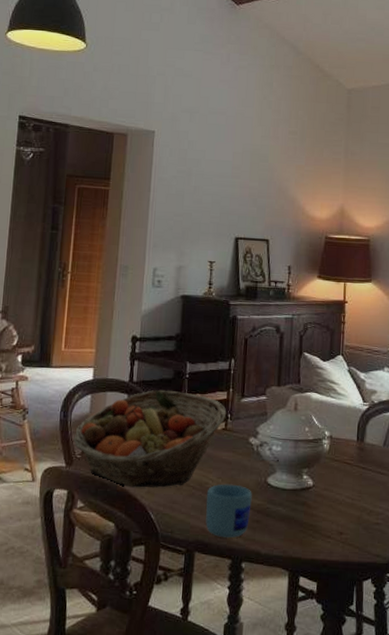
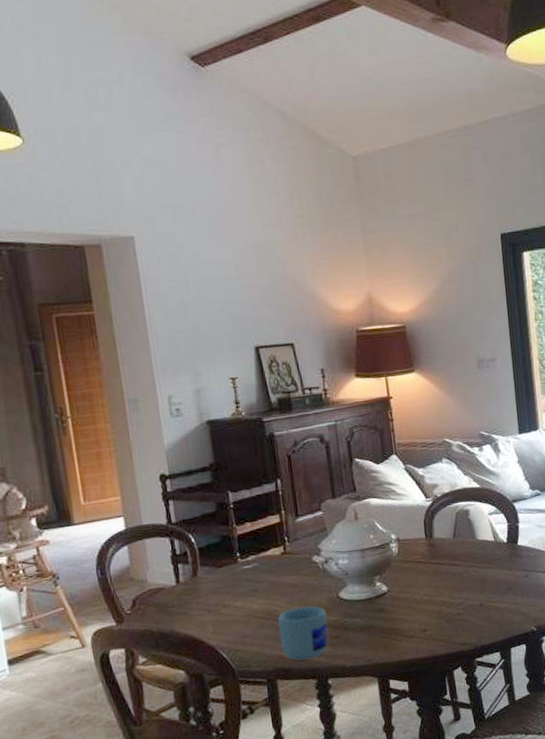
fruit basket: present [73,389,227,488] -> none [118,523,283,632]

